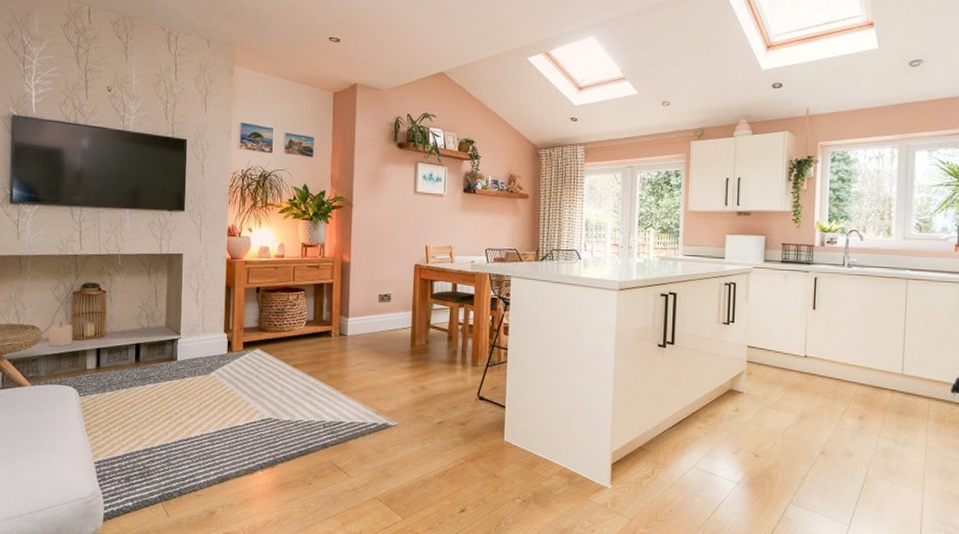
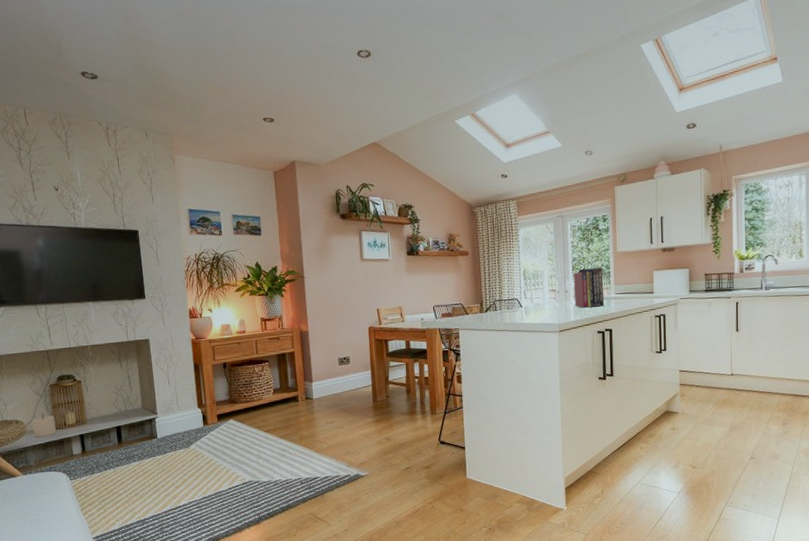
books: none [638,224,671,268] -> present [573,267,605,308]

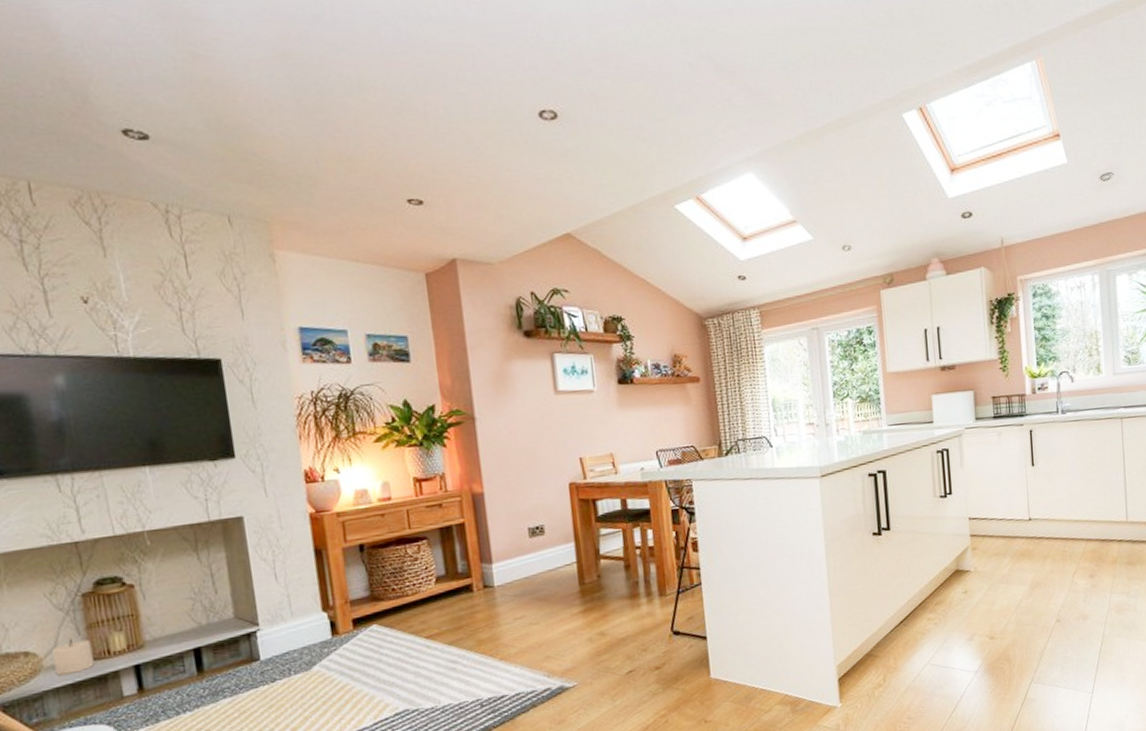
books: present [573,267,605,308] -> none [834,392,875,445]

